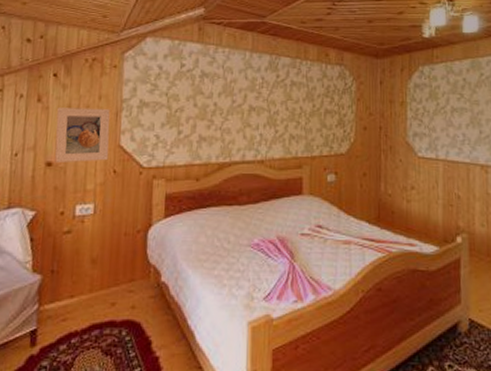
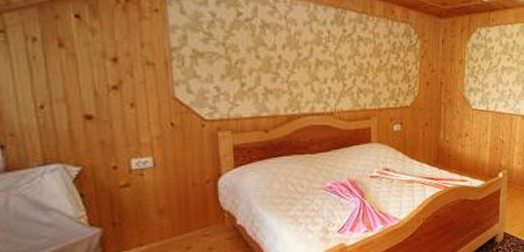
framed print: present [55,108,110,162] -> none [88,55,163,115]

